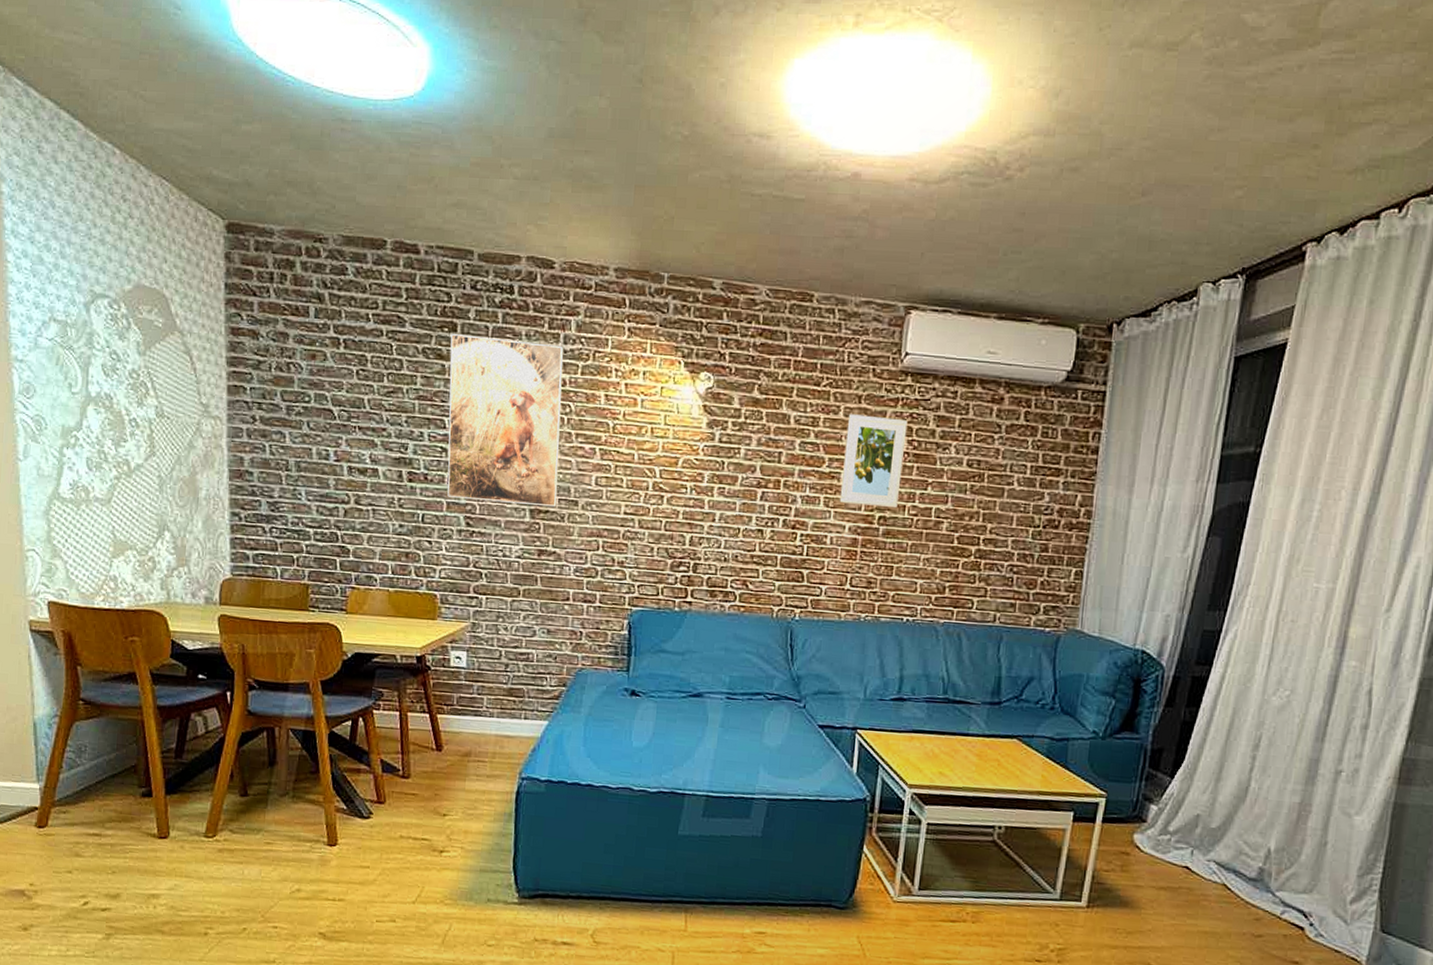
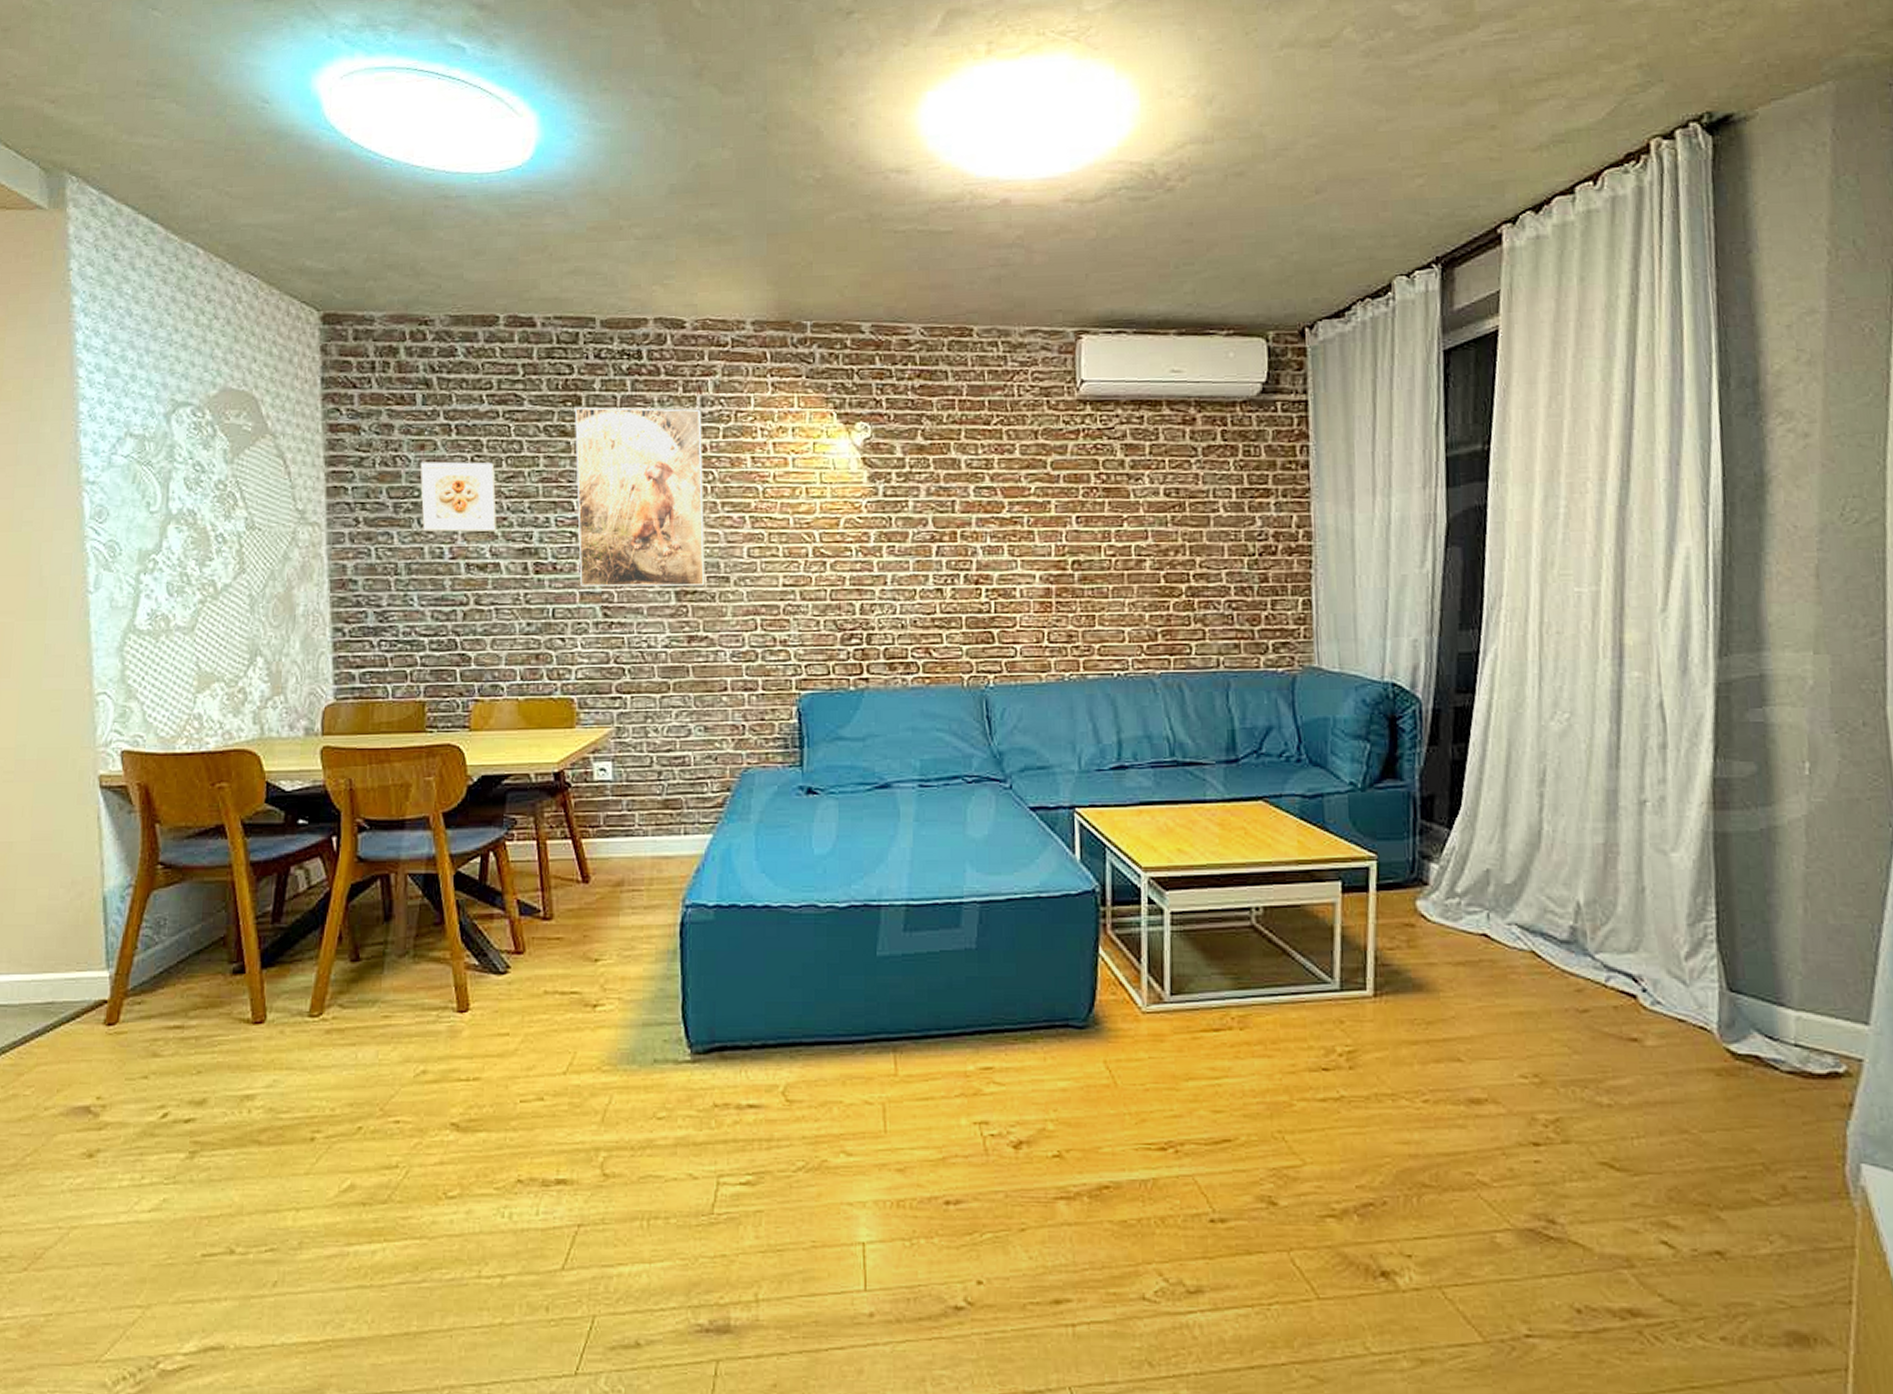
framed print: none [311,371,377,440] -> present [420,461,496,532]
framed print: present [839,414,908,509] -> none [1025,451,1093,551]

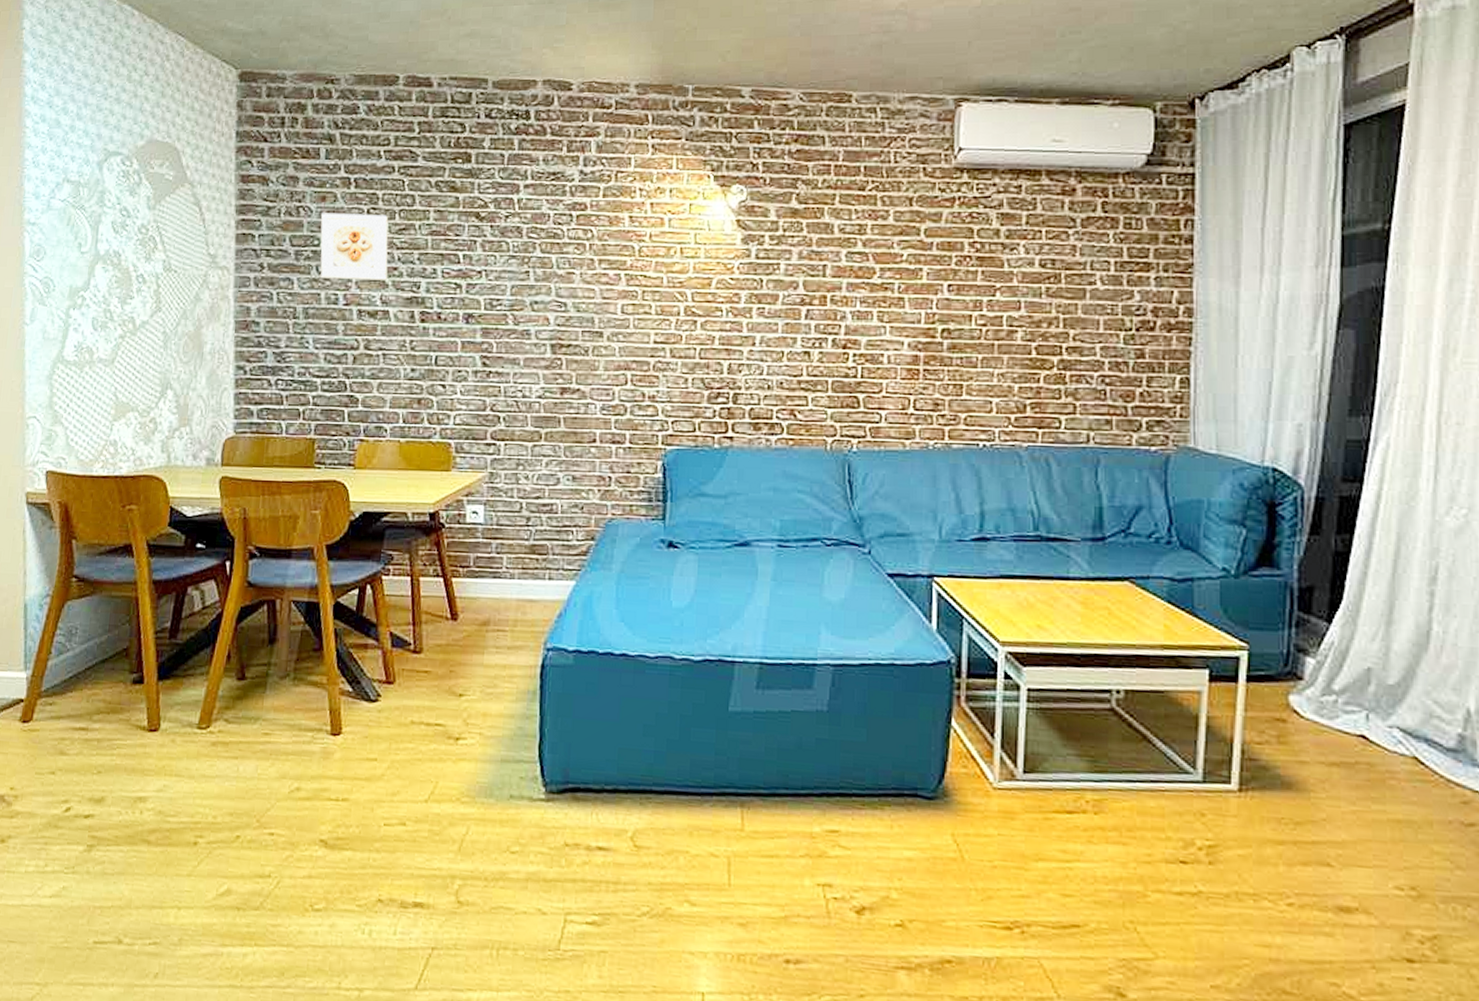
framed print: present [575,407,705,587] -> none [462,165,584,340]

